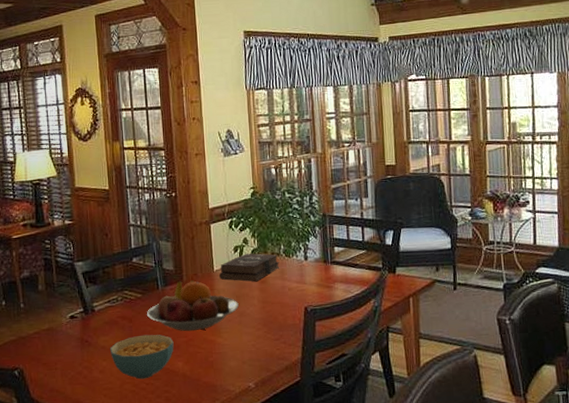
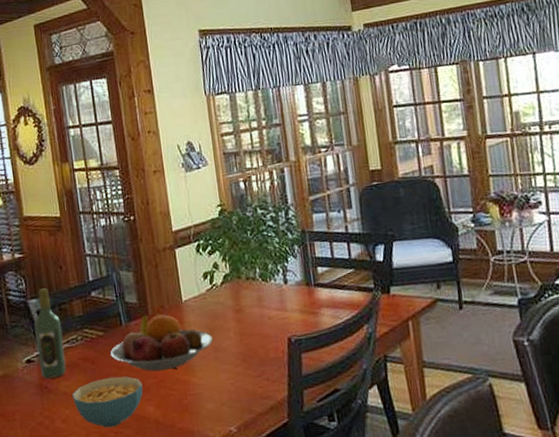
wine bottle: none [79,253,106,334] -> present [34,288,66,379]
hardback book: present [219,253,280,281] -> none [189,279,257,312]

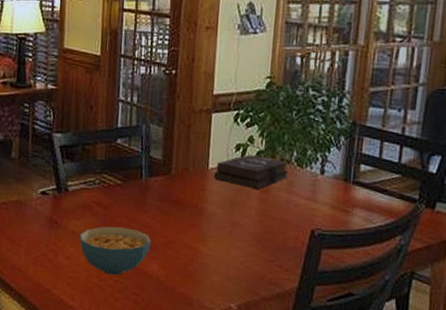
wine bottle: present [34,288,66,379] -> none [53,125,82,215]
fruit bowl: present [111,313,213,372] -> none [125,172,232,234]
hardback book: none [189,279,257,312] -> present [214,154,289,189]

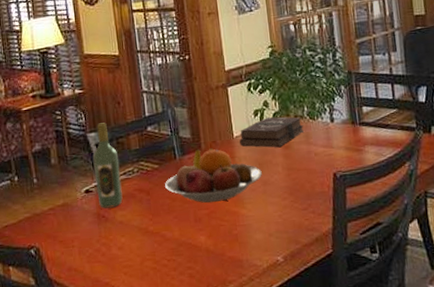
wine bottle: none [53,125,82,215] -> present [92,122,123,208]
cereal bowl: present [79,226,151,276] -> none [127,207,195,256]
fruit bowl: none [125,172,232,234] -> present [165,148,262,203]

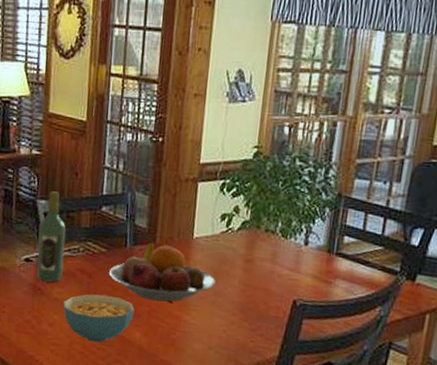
cereal bowl: none [127,207,195,256] -> present [62,294,134,343]
hardback book: present [240,117,305,147] -> none [198,224,274,259]

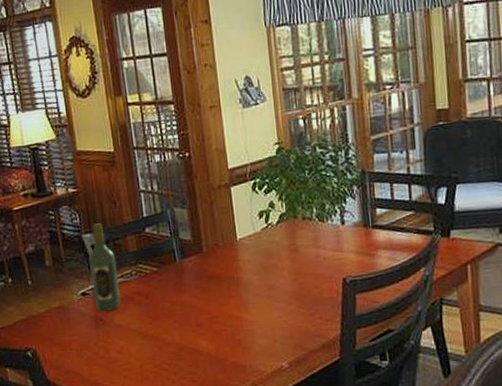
cereal bowl: present [62,294,134,343] -> none [126,311,197,360]
fruit bowl: present [109,241,216,302] -> none [164,251,267,308]

